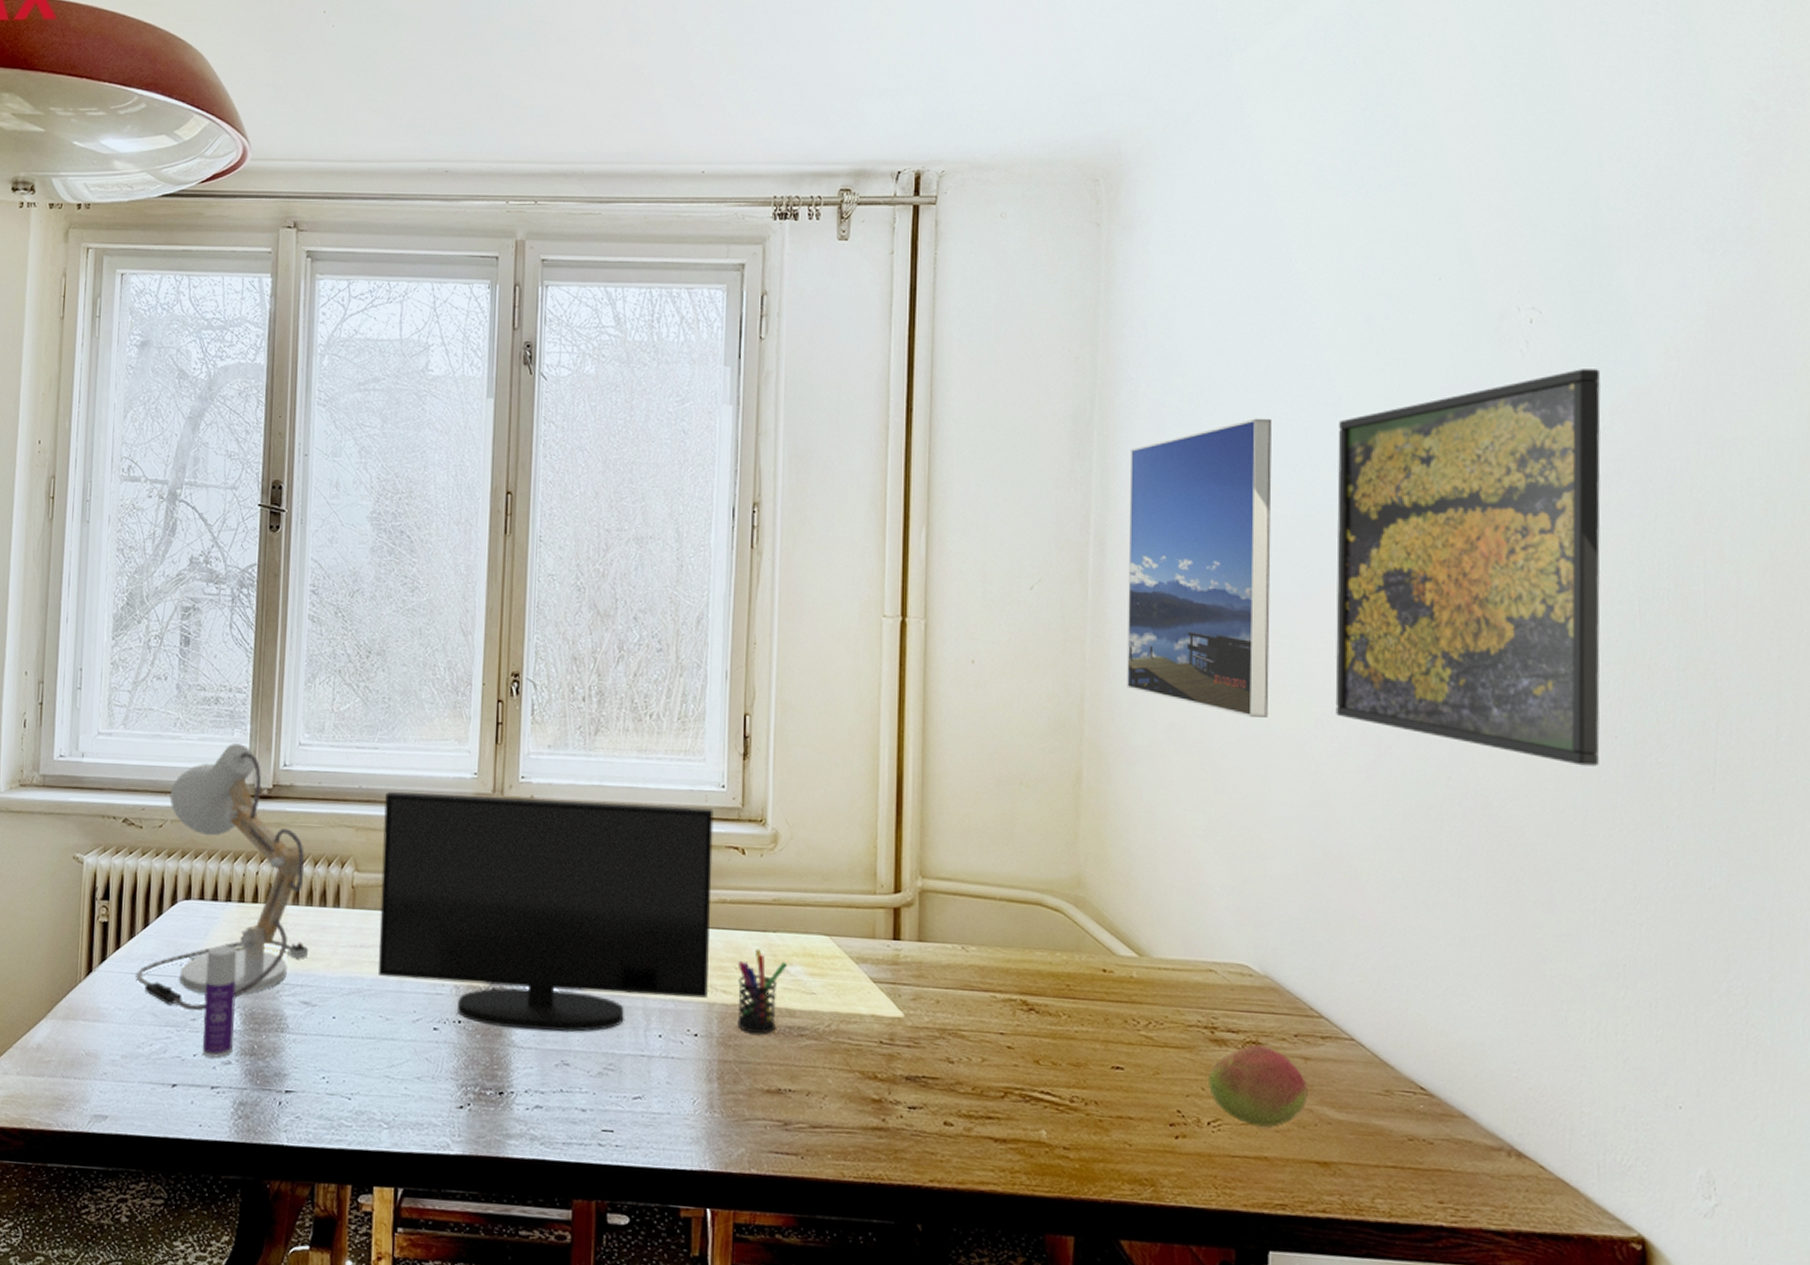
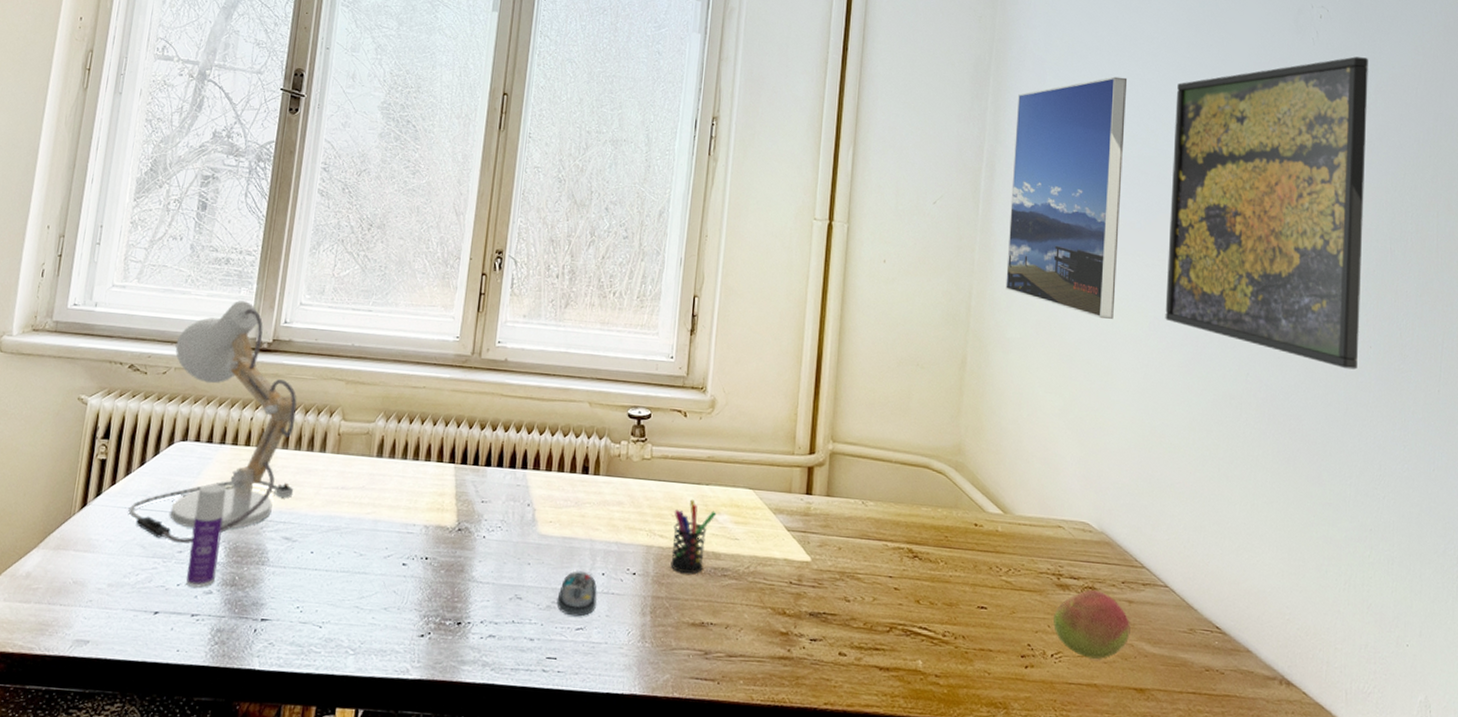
monitor: present [377,792,714,1033] -> none [355,350,662,570]
computer mouse: none [609,1033,655,1084] -> present [556,571,597,617]

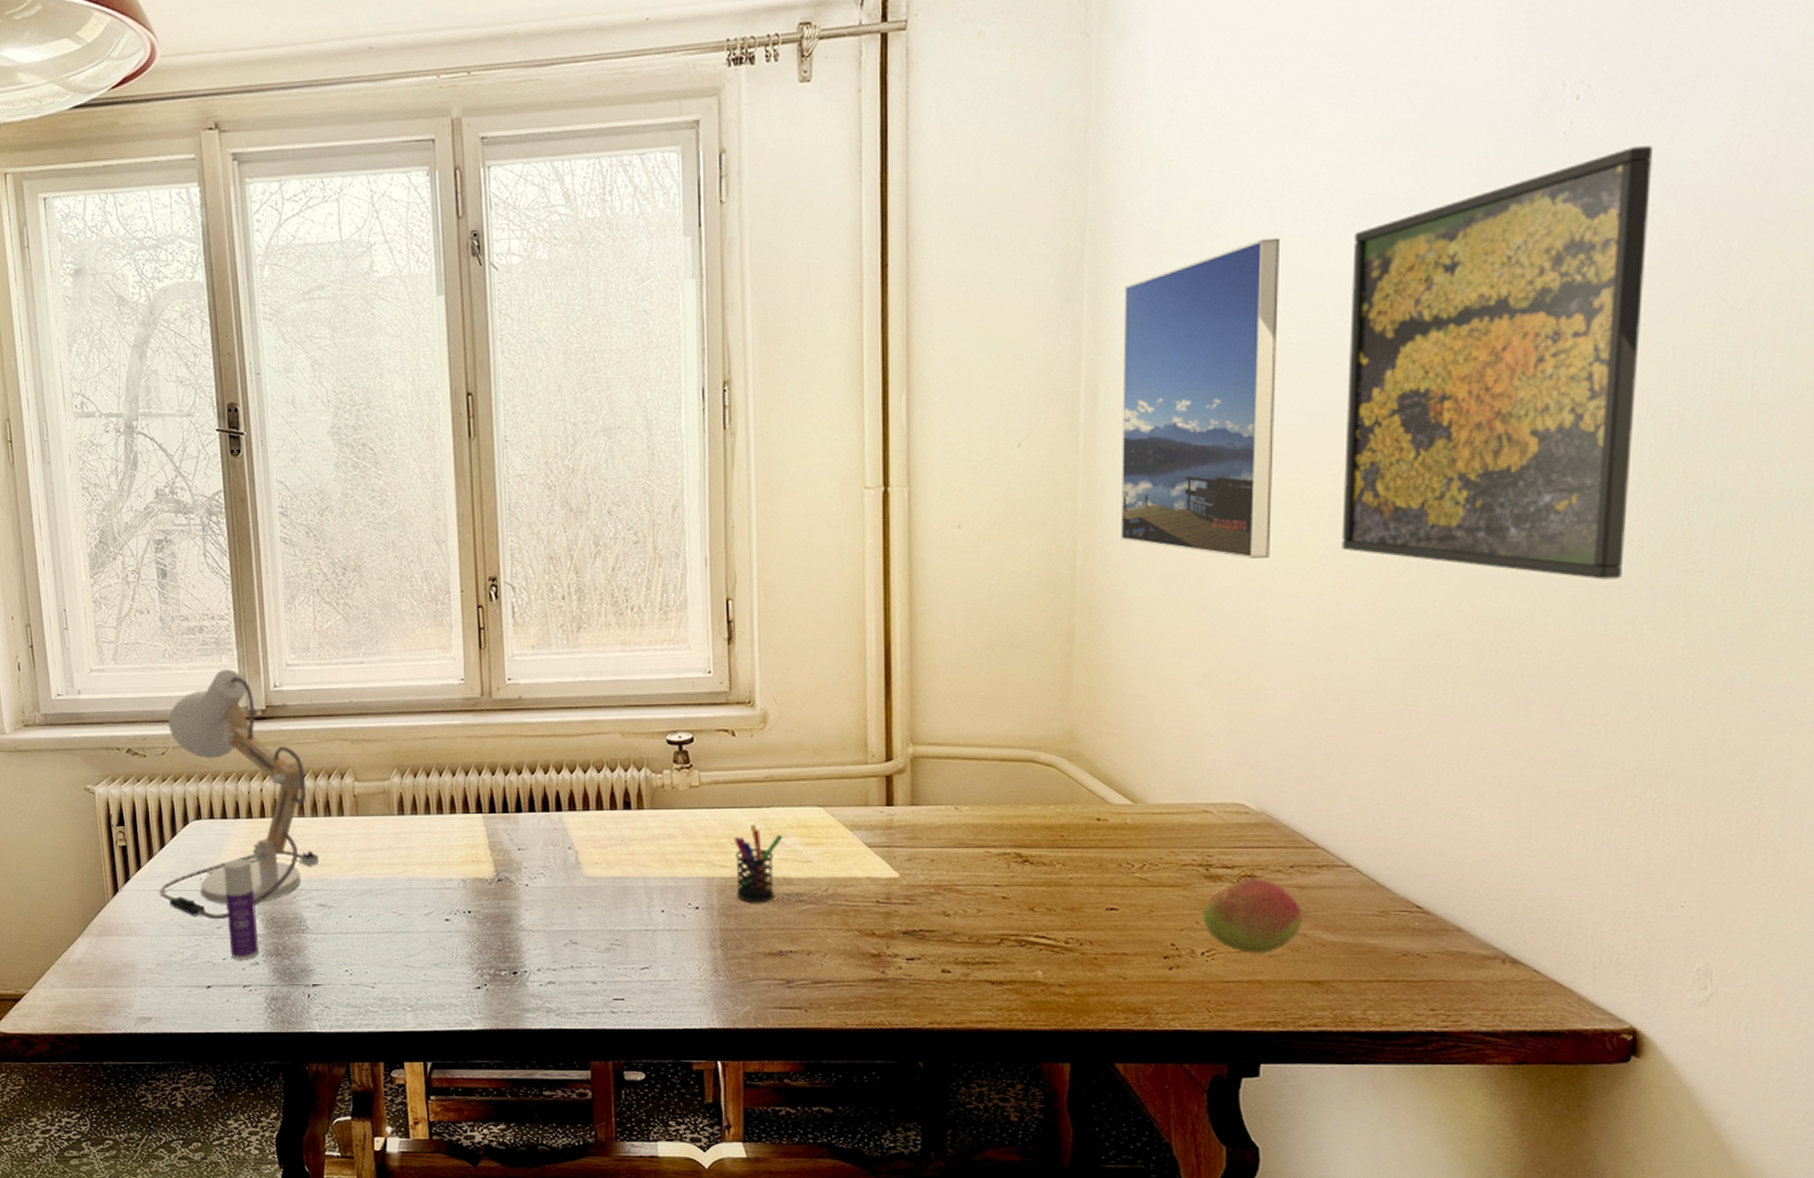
computer mouse: present [556,571,597,617] -> none [616,910,659,956]

